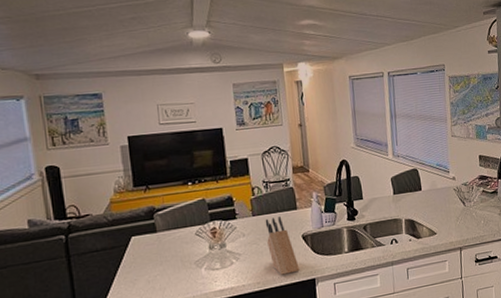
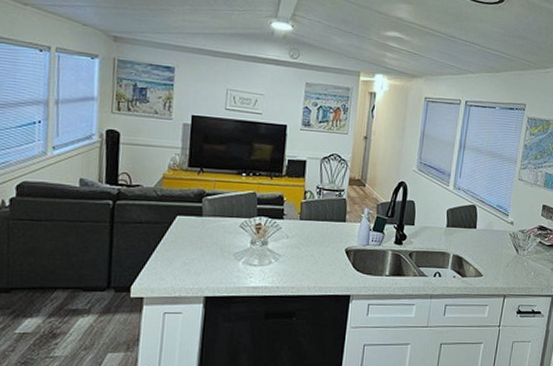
knife block: present [265,216,300,275] -> none [309,225,337,285]

